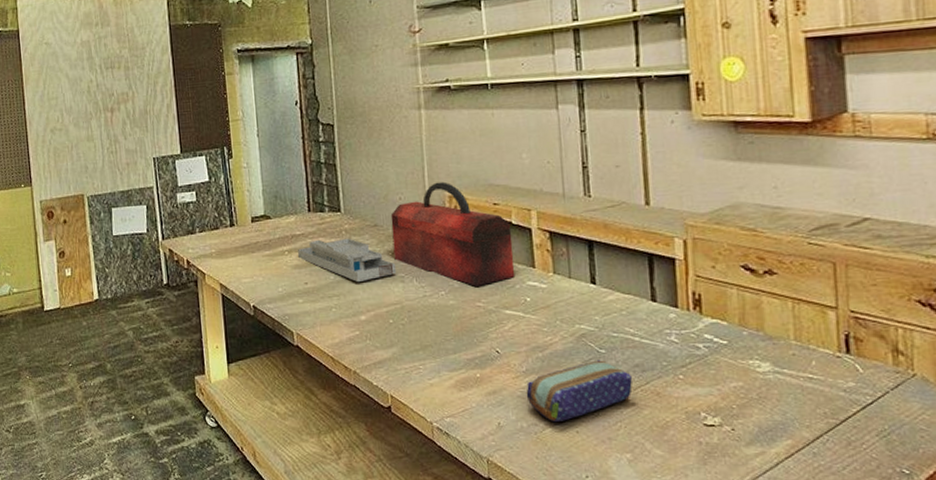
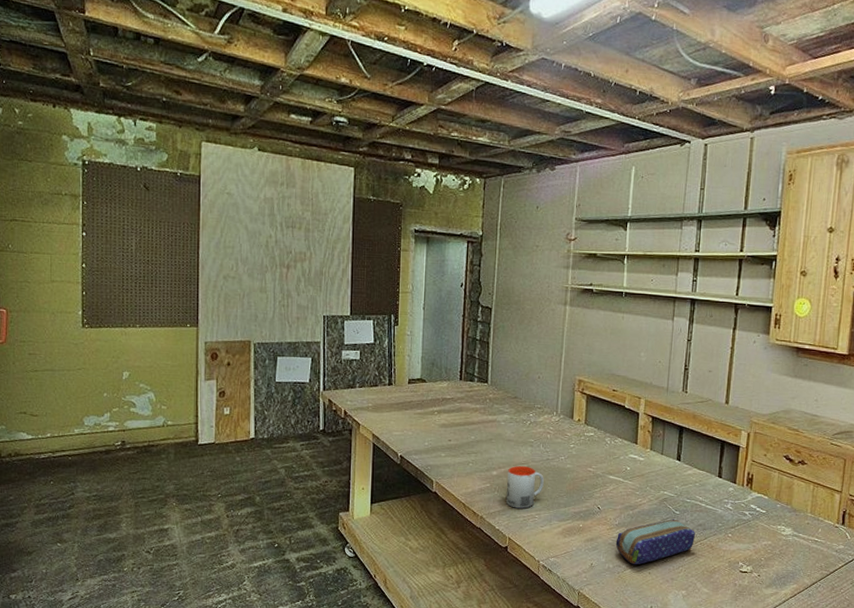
desk organizer: present [298,238,397,283] -> none [446,404,528,444]
mug: none [378,306,425,359] -> present [505,465,544,509]
toolbox: present [390,181,515,286] -> none [527,367,624,455]

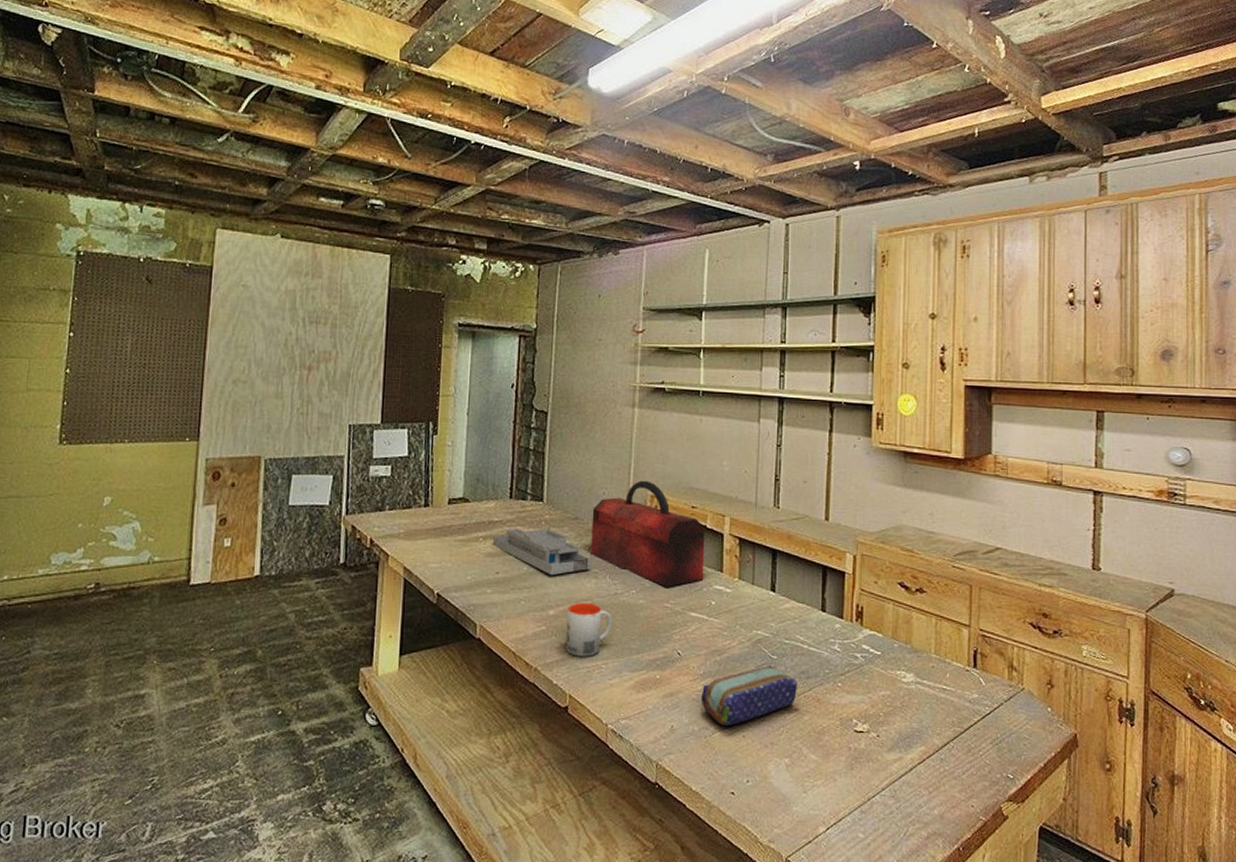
desk organizer: none [446,404,528,444] -> present [493,528,592,576]
toolbox: none [527,367,624,455] -> present [591,480,705,587]

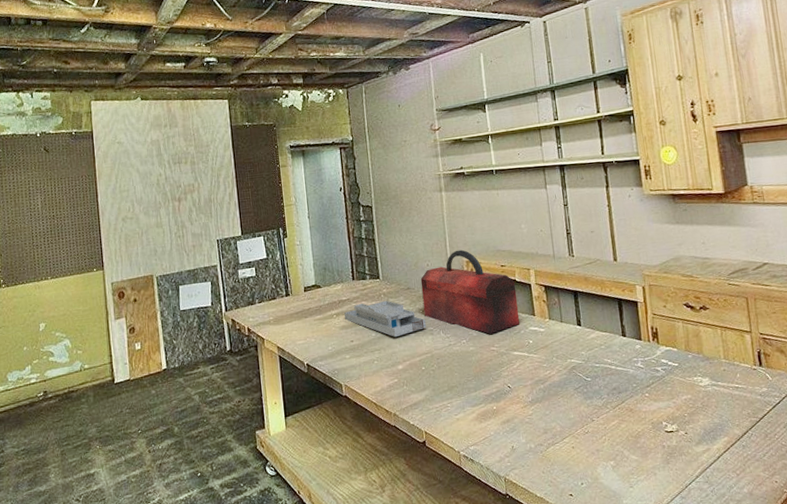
mug: present [565,602,612,657] -> none [413,355,451,400]
pencil case: present [701,665,797,727] -> none [532,387,612,442]

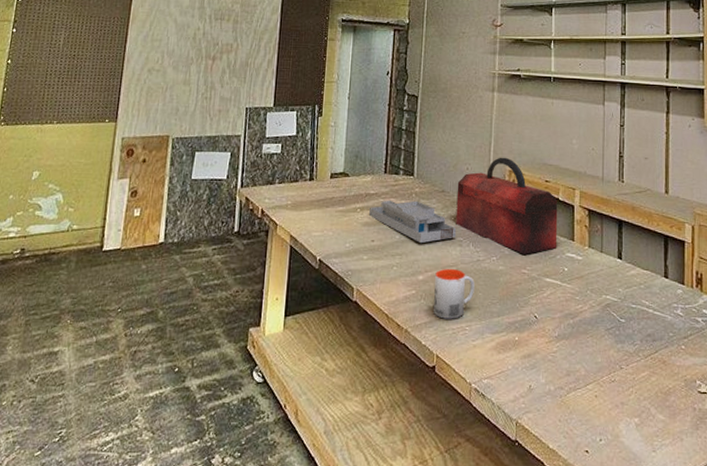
mug: none [413,355,451,400] -> present [433,268,475,319]

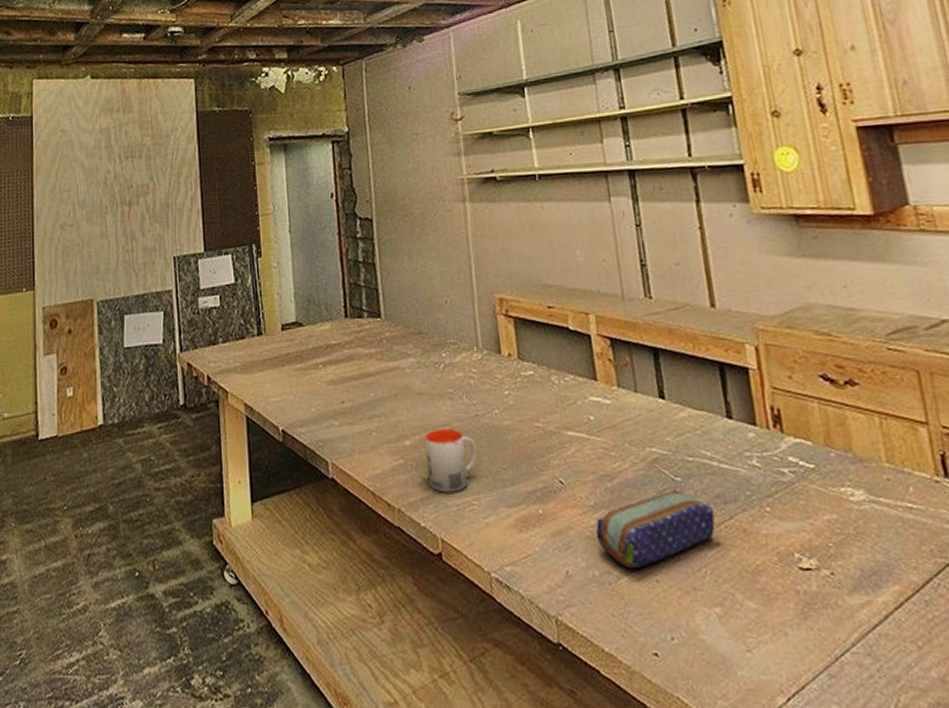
desk organizer: present [369,200,457,244] -> none [333,347,445,401]
toolbox: present [456,157,558,255] -> none [436,282,576,403]
pencil case: none [556,329,644,387] -> present [596,490,715,570]

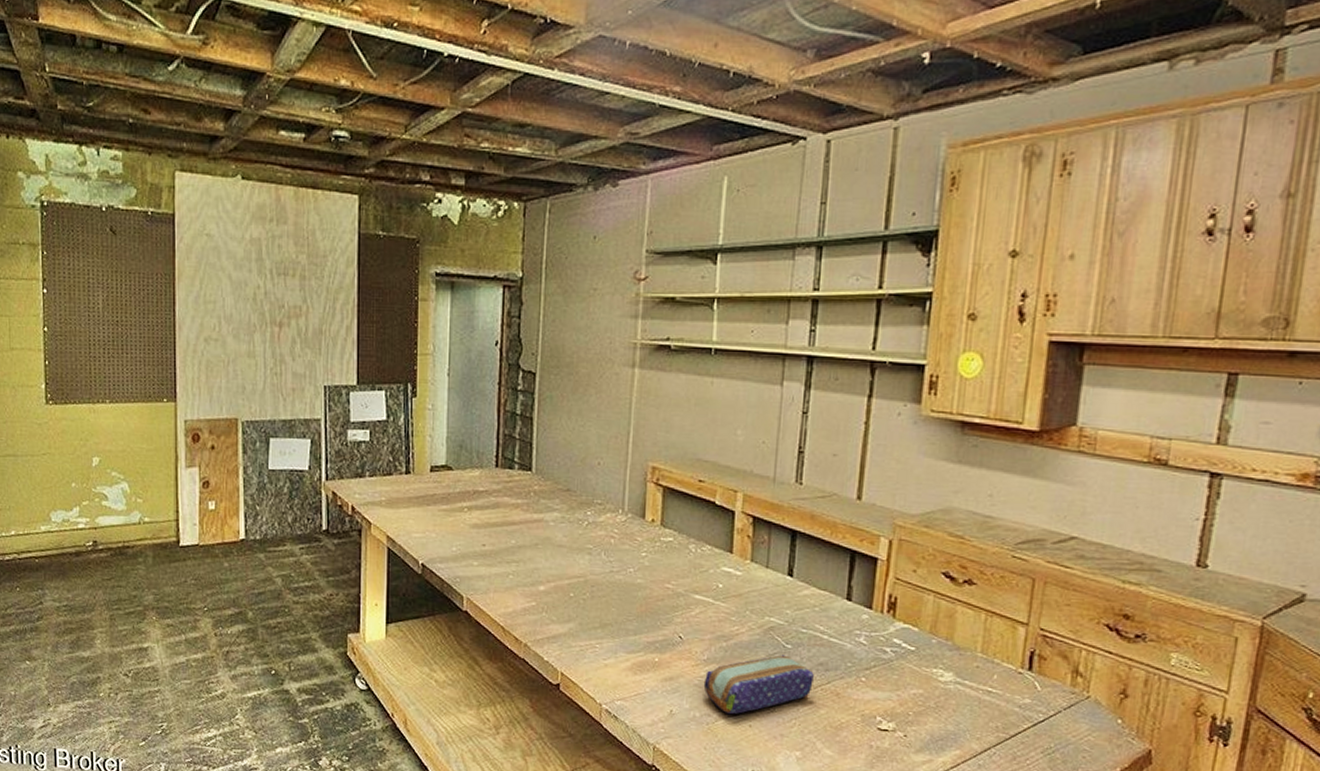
mug: present [425,428,478,493] -> none [556,579,607,636]

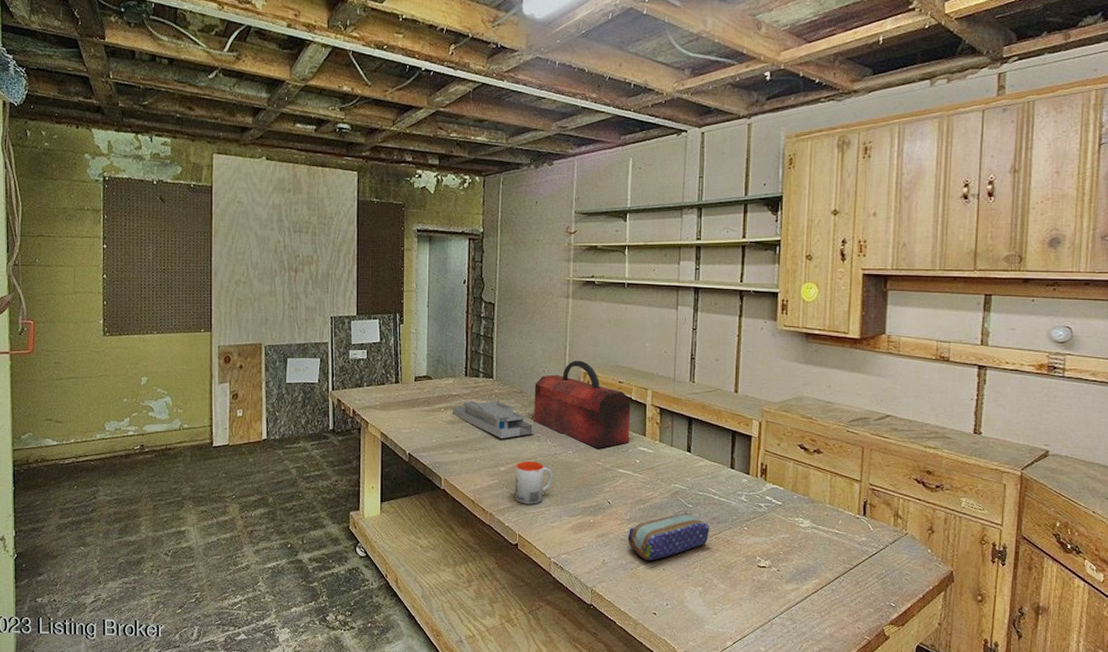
desk organizer: none [479,498,585,550] -> present [453,400,535,439]
mug: none [556,579,607,636] -> present [514,460,552,505]
toolbox: none [584,450,714,567] -> present [534,360,631,448]

